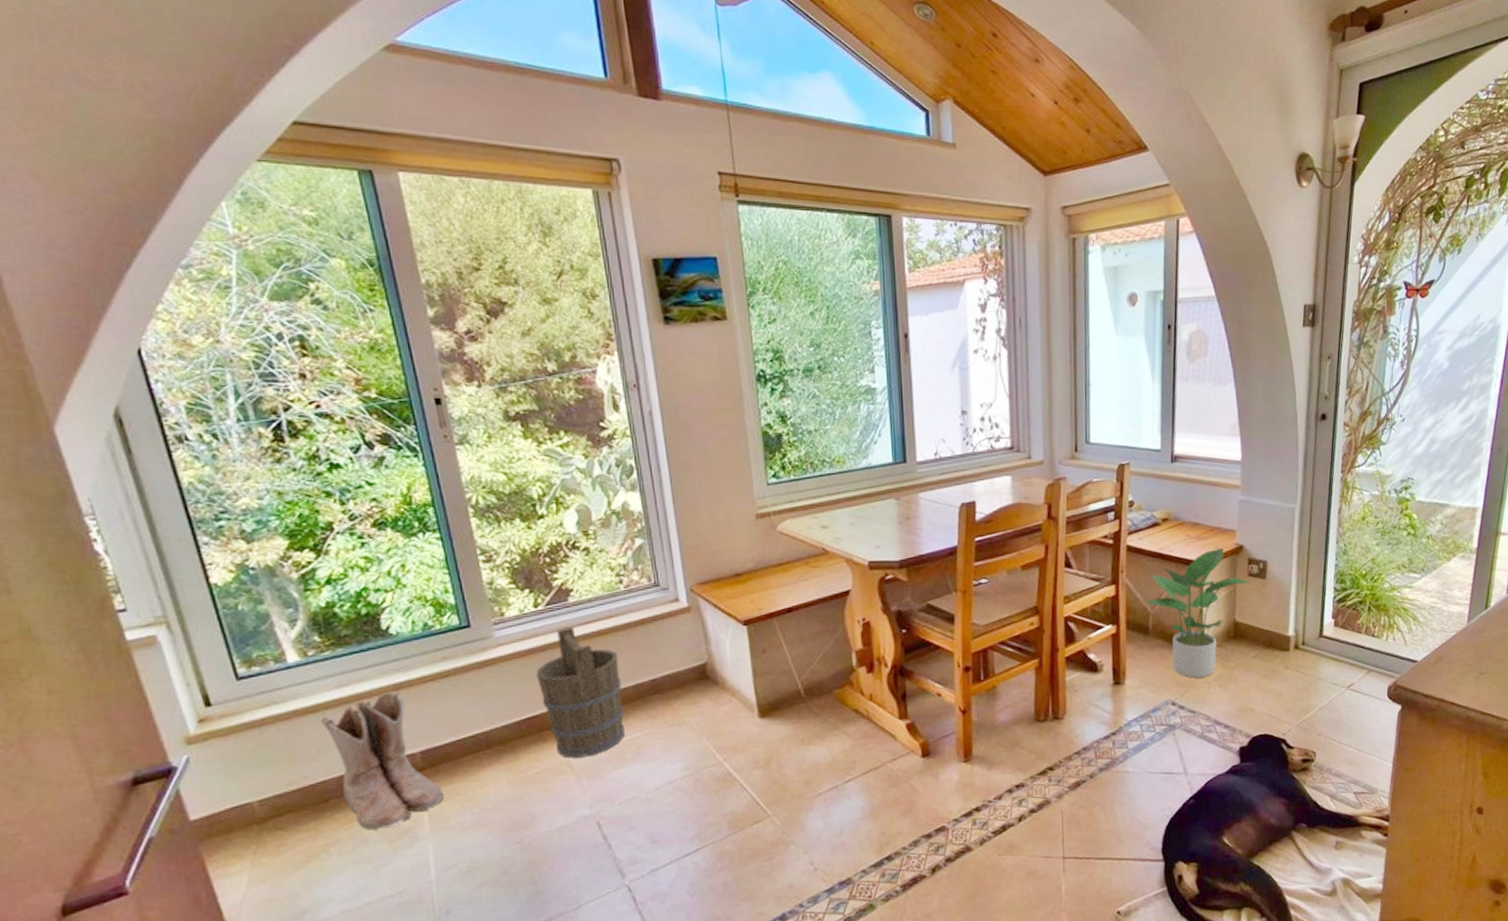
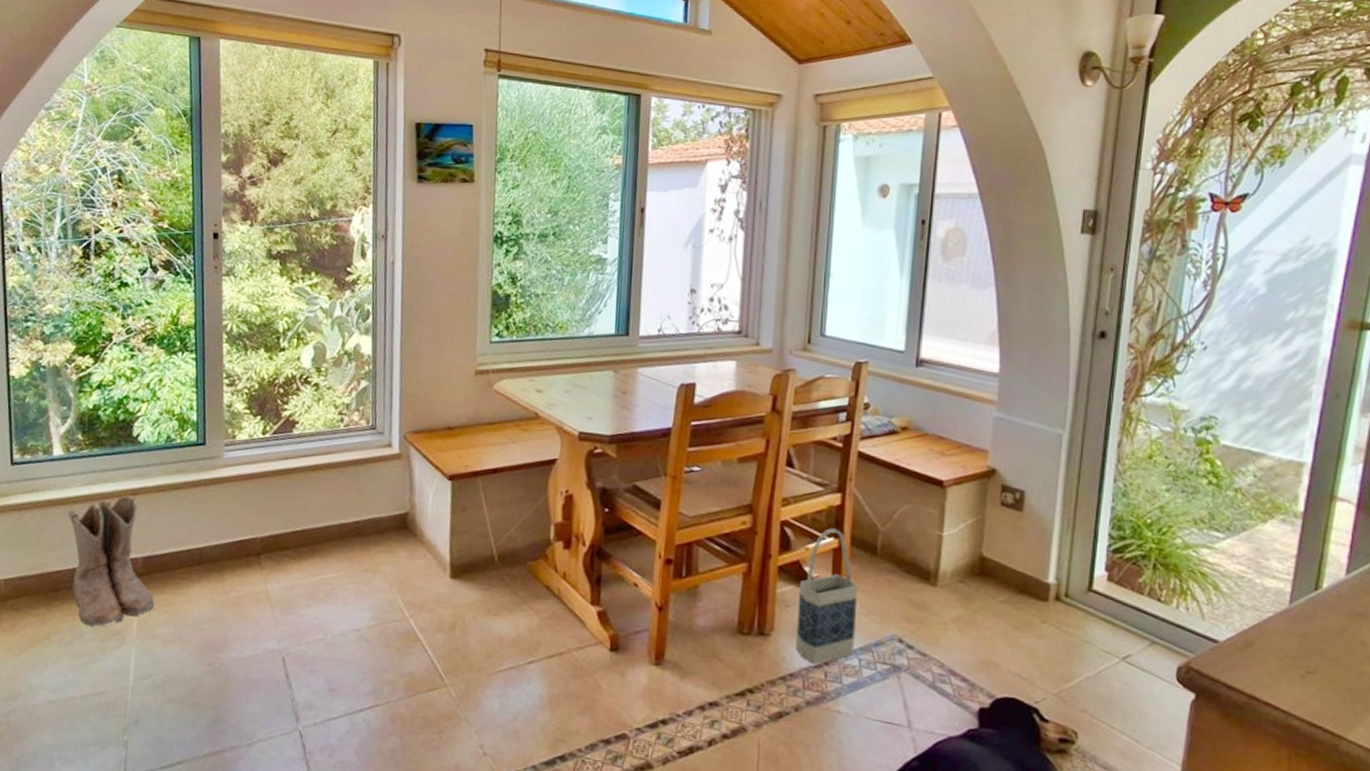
bucket: present [535,626,625,758] -> none [252,457,329,590]
bag: none [1085,617,1136,736] -> present [796,528,858,664]
potted plant: present [1145,547,1252,678] -> none [875,468,1005,616]

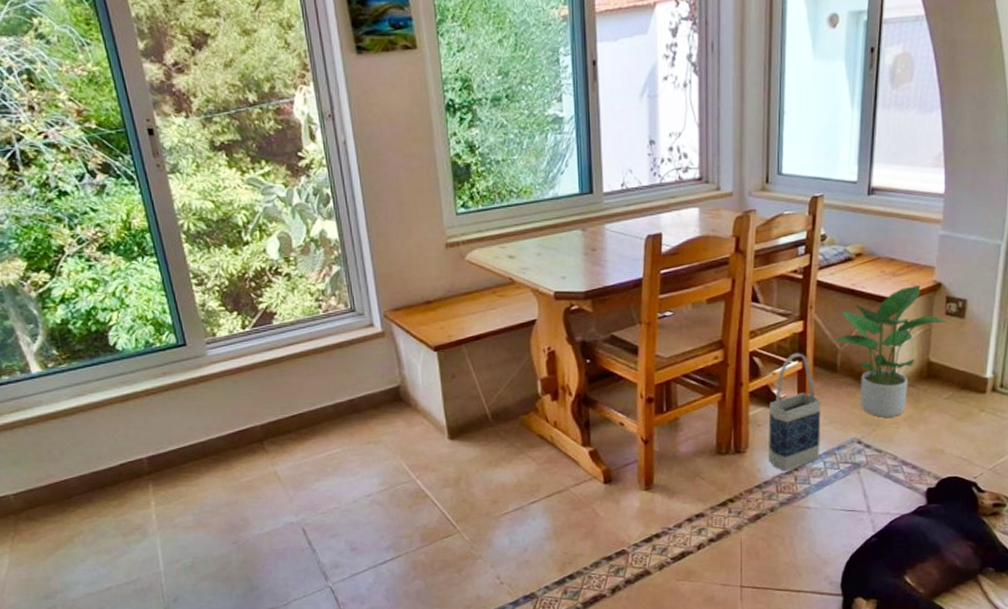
boots: present [67,495,155,627] -> none [61,402,169,525]
potted plant: none [875,468,1005,616] -> present [834,284,949,417]

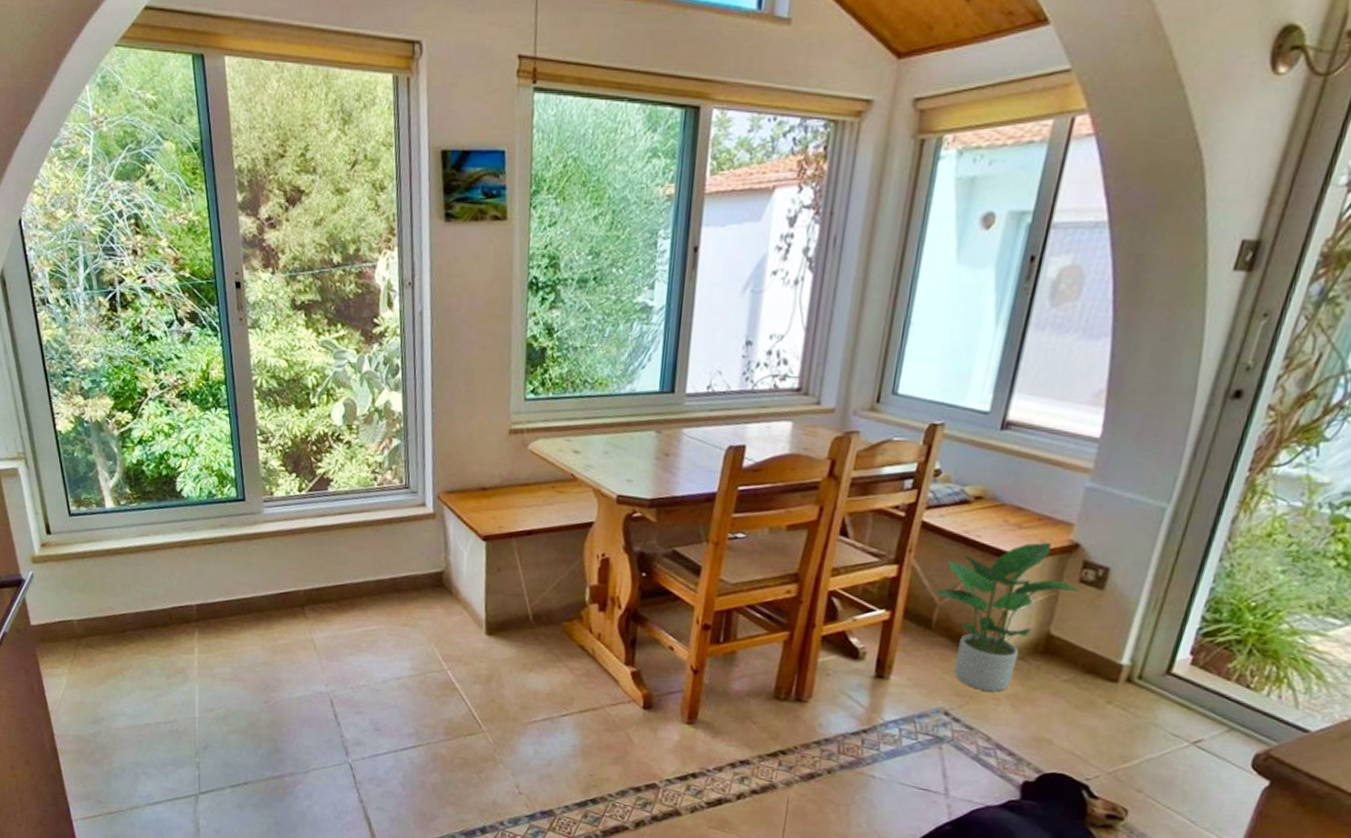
bag: present [768,353,821,471] -> none [834,600,906,731]

